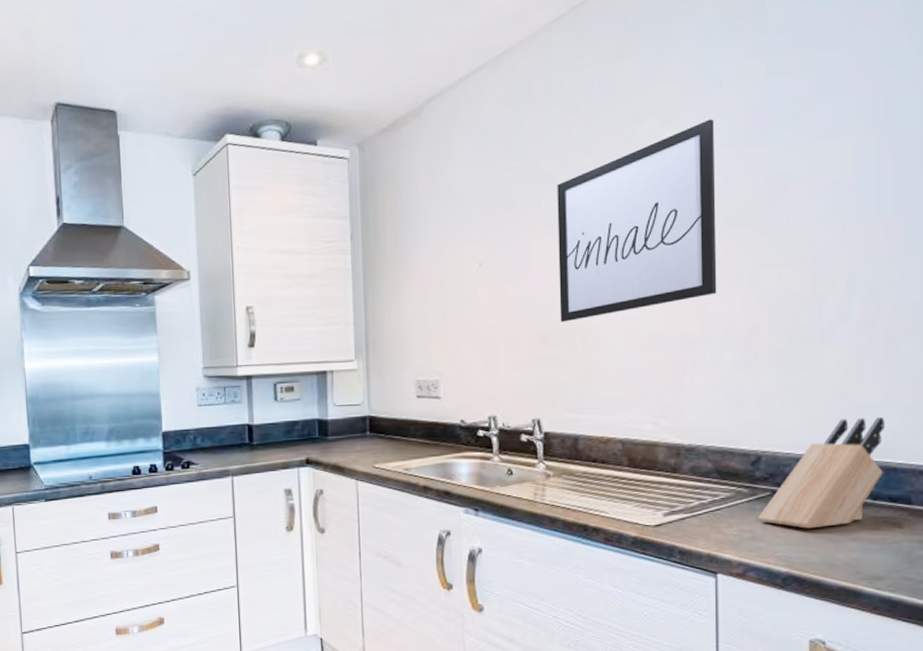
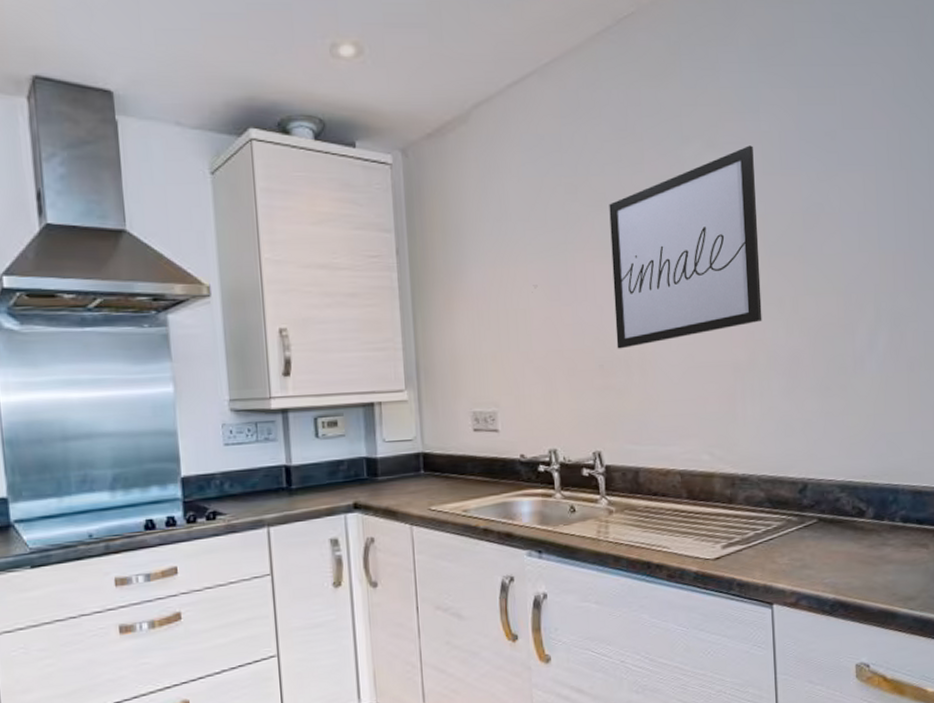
knife block: present [758,417,884,529] -> none [807,442,911,554]

